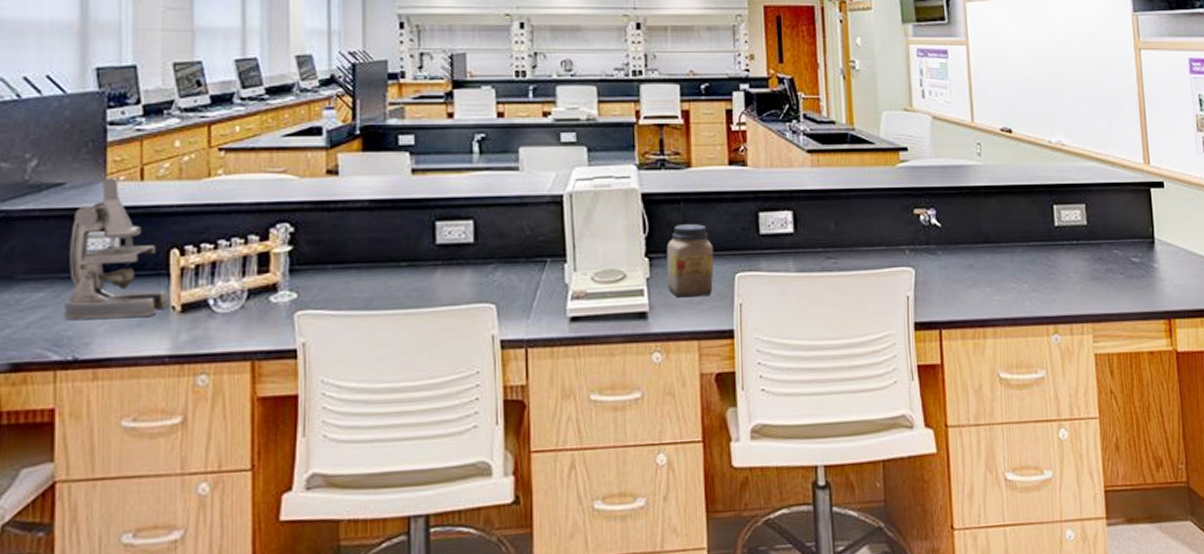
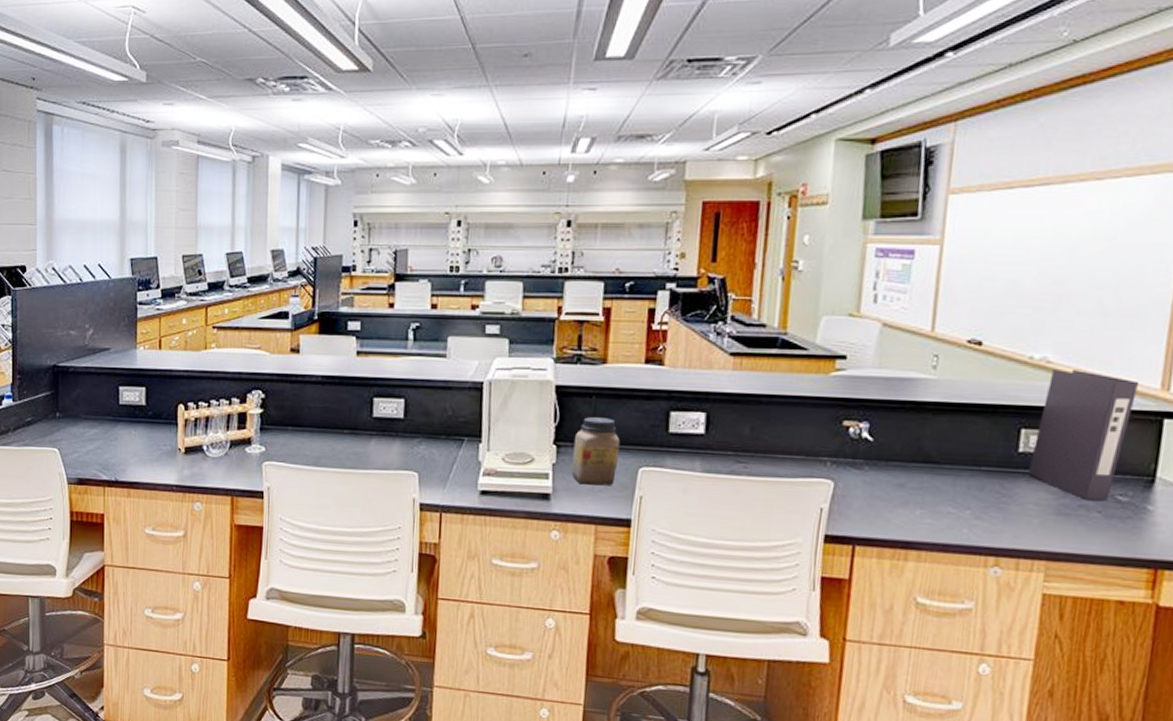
microscope: present [64,178,170,319] -> none [110,346,177,455]
binder: none [1064,149,1129,263] -> present [1028,369,1138,500]

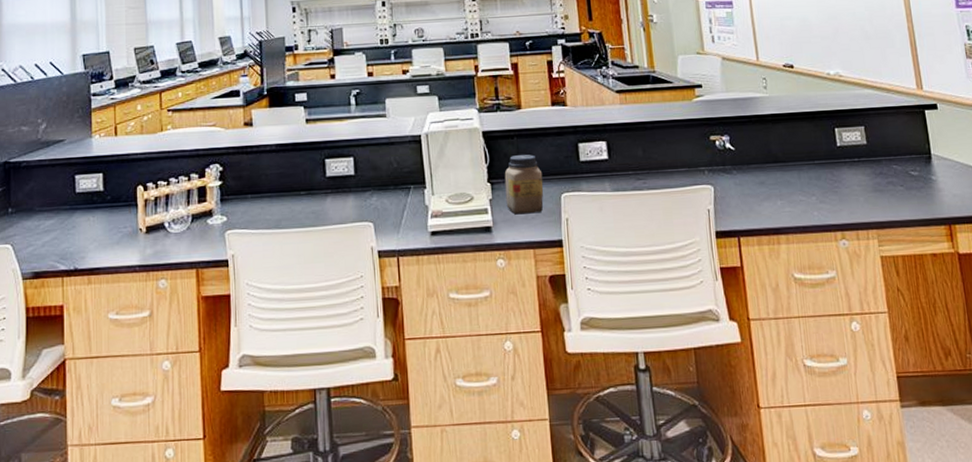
binder: present [1028,369,1138,500] -> none [844,79,905,177]

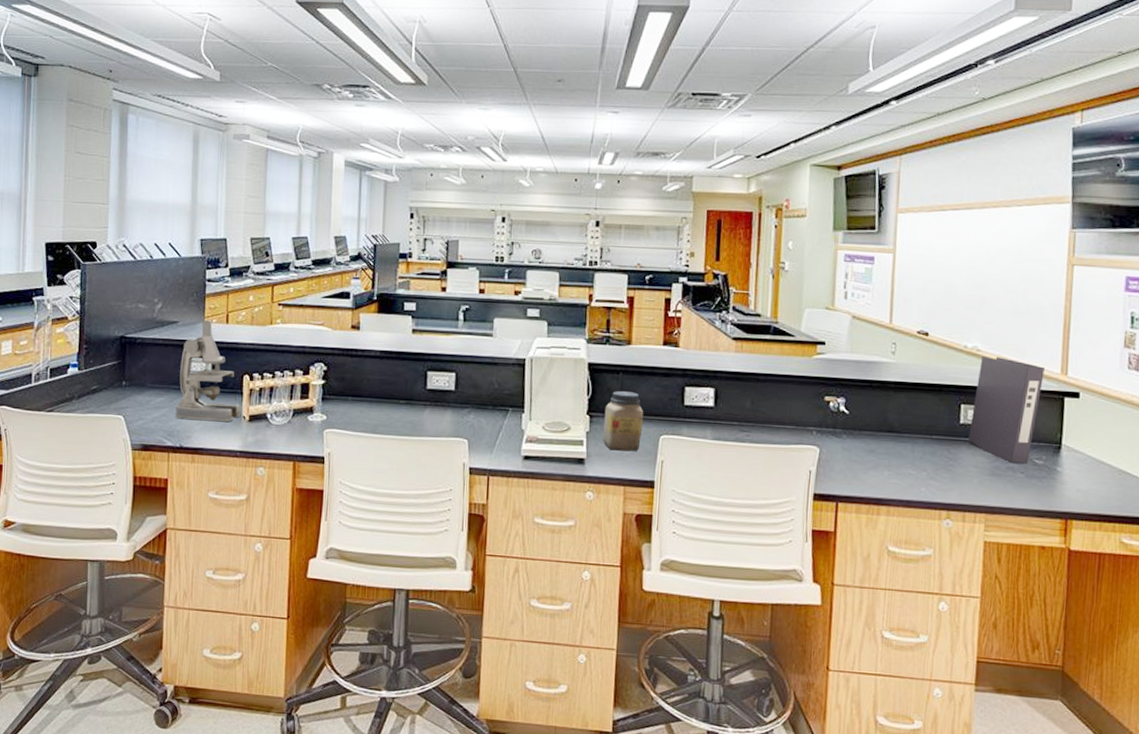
microscope: none [67,135,138,240] -> present [175,320,242,423]
binder: none [844,79,905,177] -> present [968,356,1044,463]

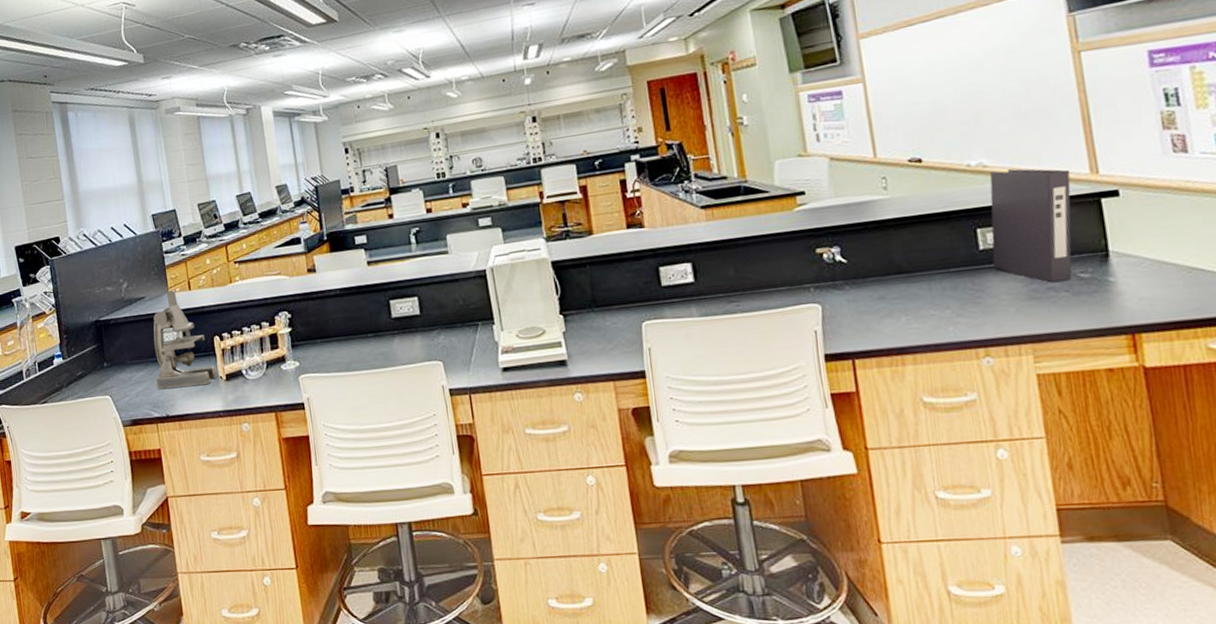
jar: present [602,391,644,451] -> none [577,282,623,347]

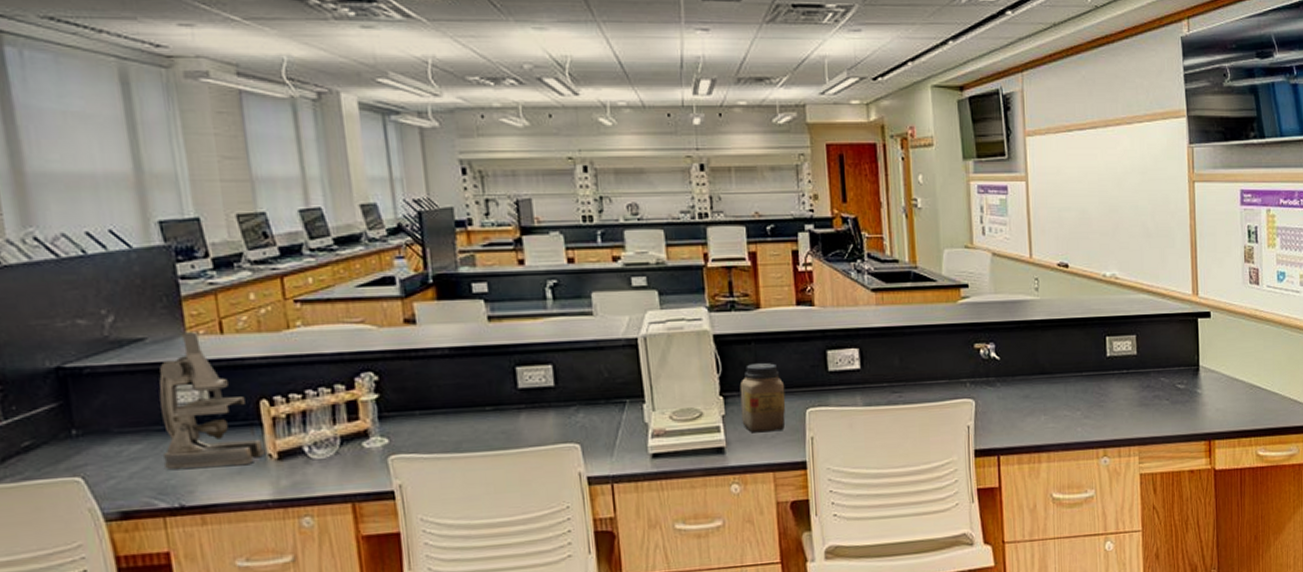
jar: none [577,282,623,347] -> present [739,363,786,433]
binder: present [989,168,1072,282] -> none [1116,282,1178,390]

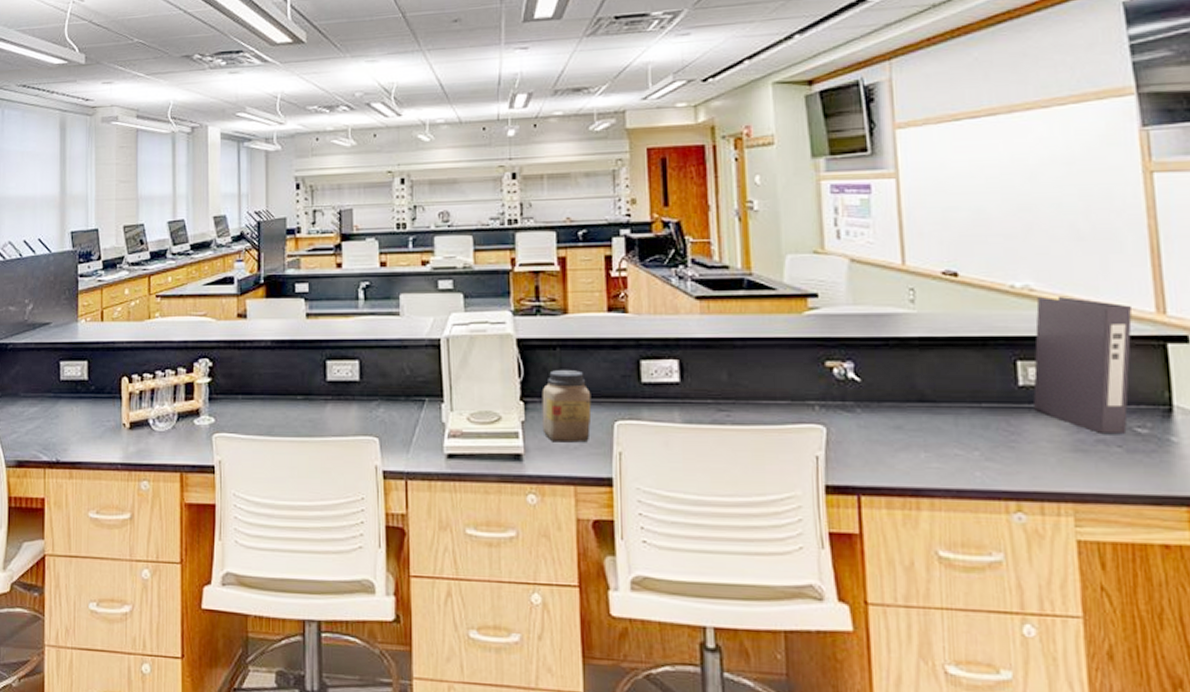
microscope: present [159,332,266,469] -> none [51,319,121,432]
binder: none [1116,282,1178,390] -> present [1033,295,1132,433]

